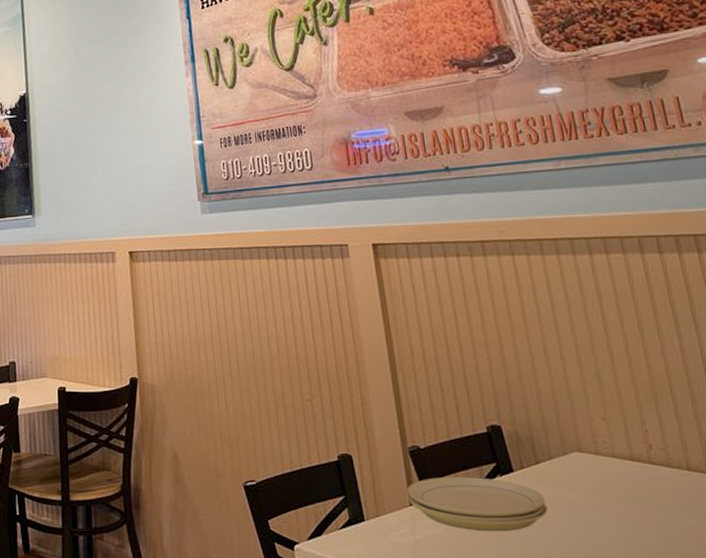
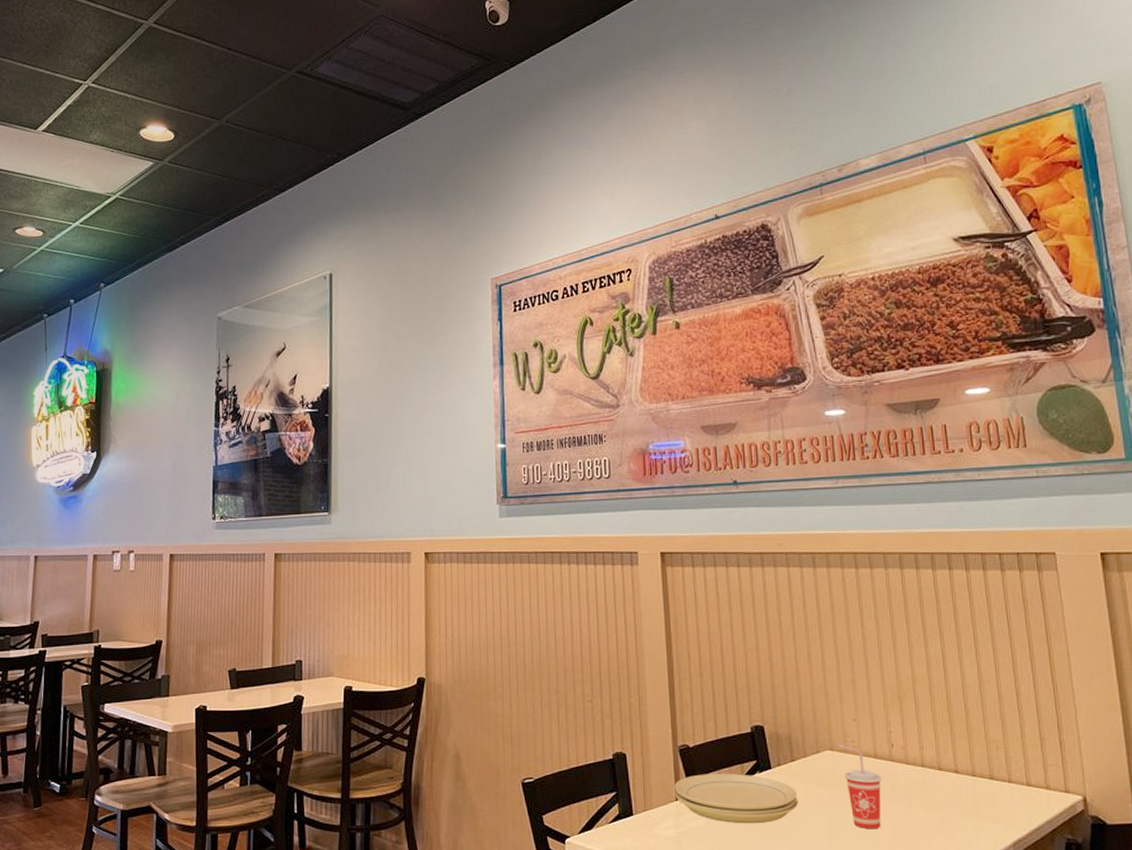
beverage cup: none [584,445,646,538] -> present [835,744,882,828]

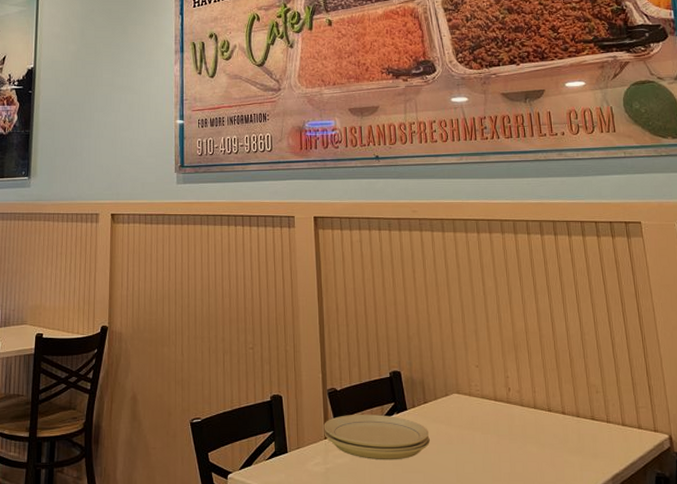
beverage cup: present [835,744,882,828] -> none [461,388,501,464]

